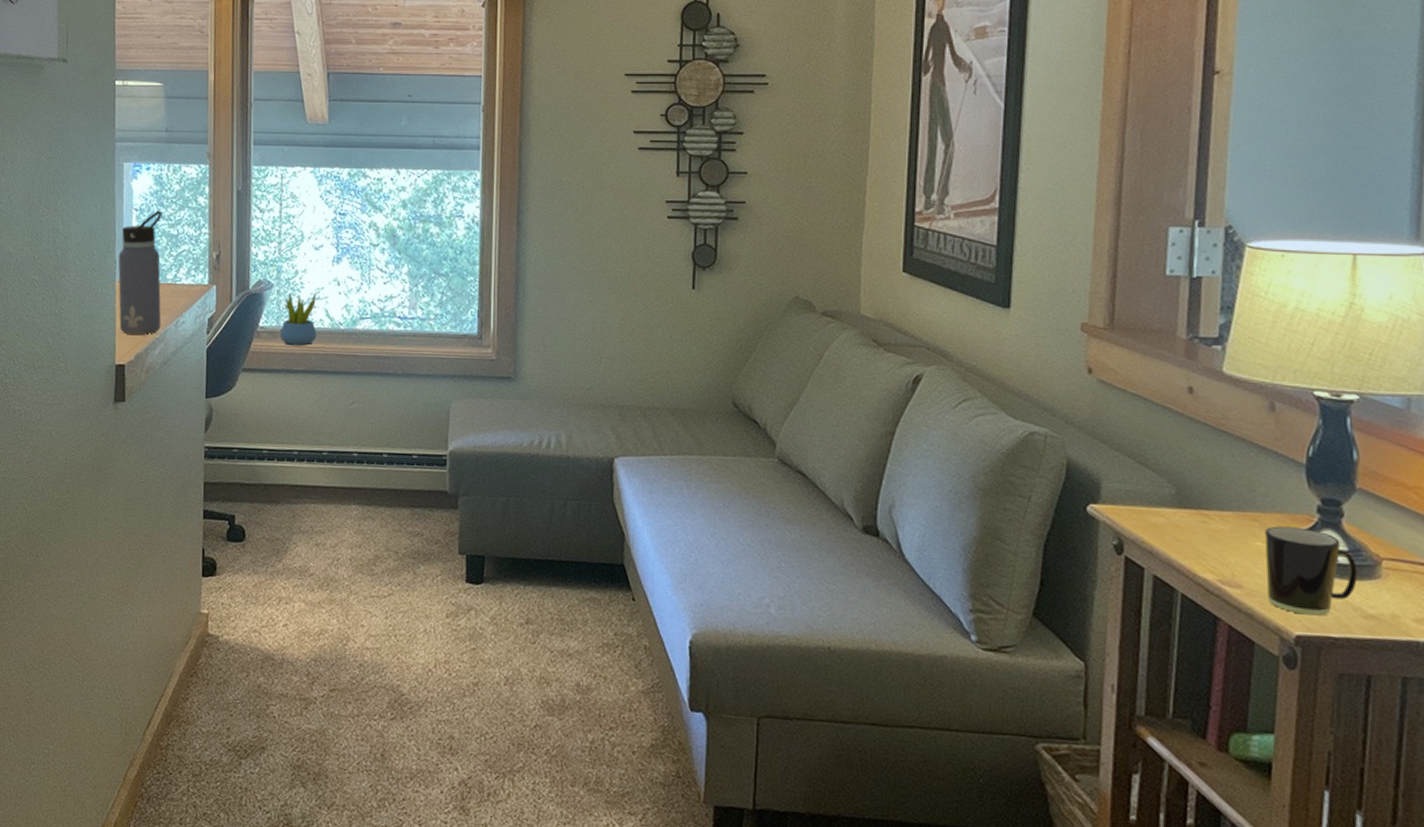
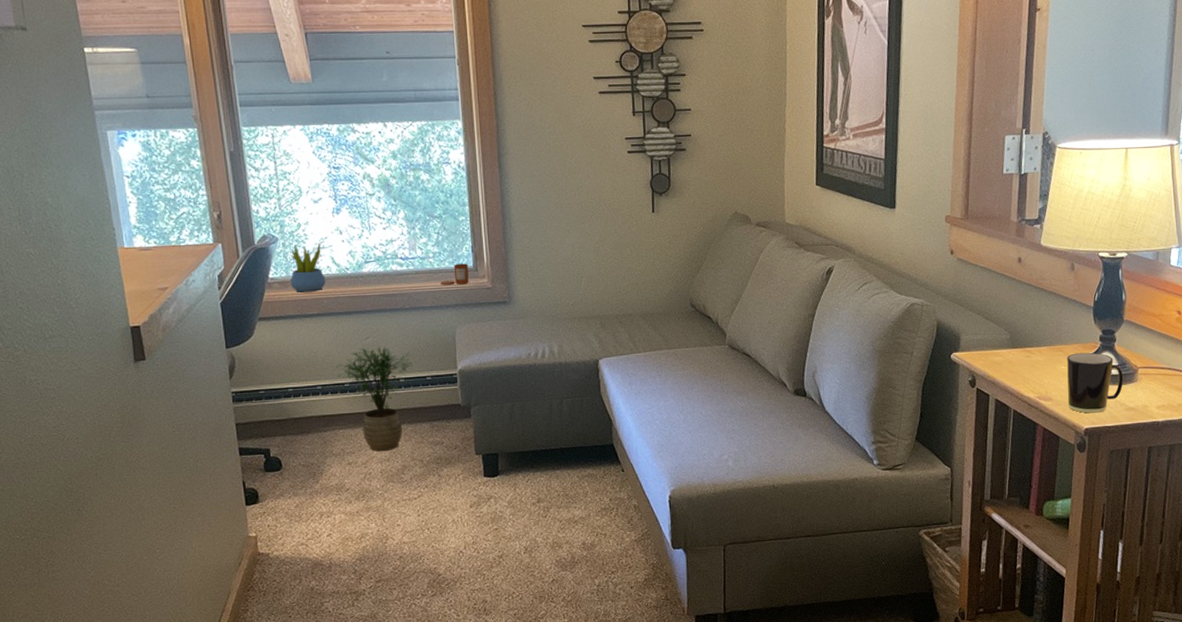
water bottle: present [118,210,163,335] -> none [116,175,171,297]
potted plant: none [316,414,400,535] -> present [336,346,413,451]
candle: none [440,329,472,354] -> present [441,263,469,286]

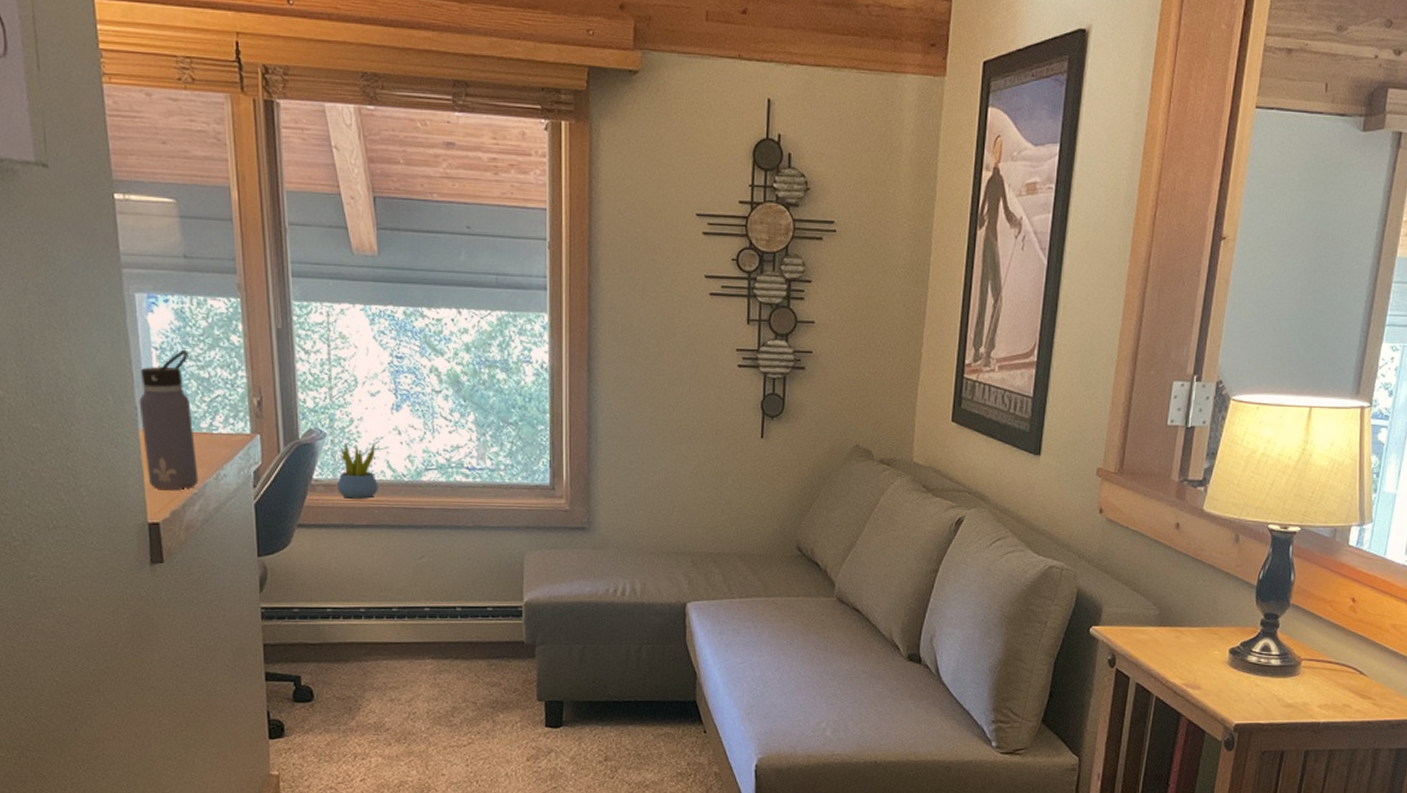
water bottle: none [116,175,171,297] -> present [139,349,199,490]
potted plant: present [336,346,413,451] -> none [383,568,473,688]
candle: present [441,263,469,286] -> none [511,480,544,505]
mug: present [1066,352,1124,414] -> none [1219,637,1284,707]

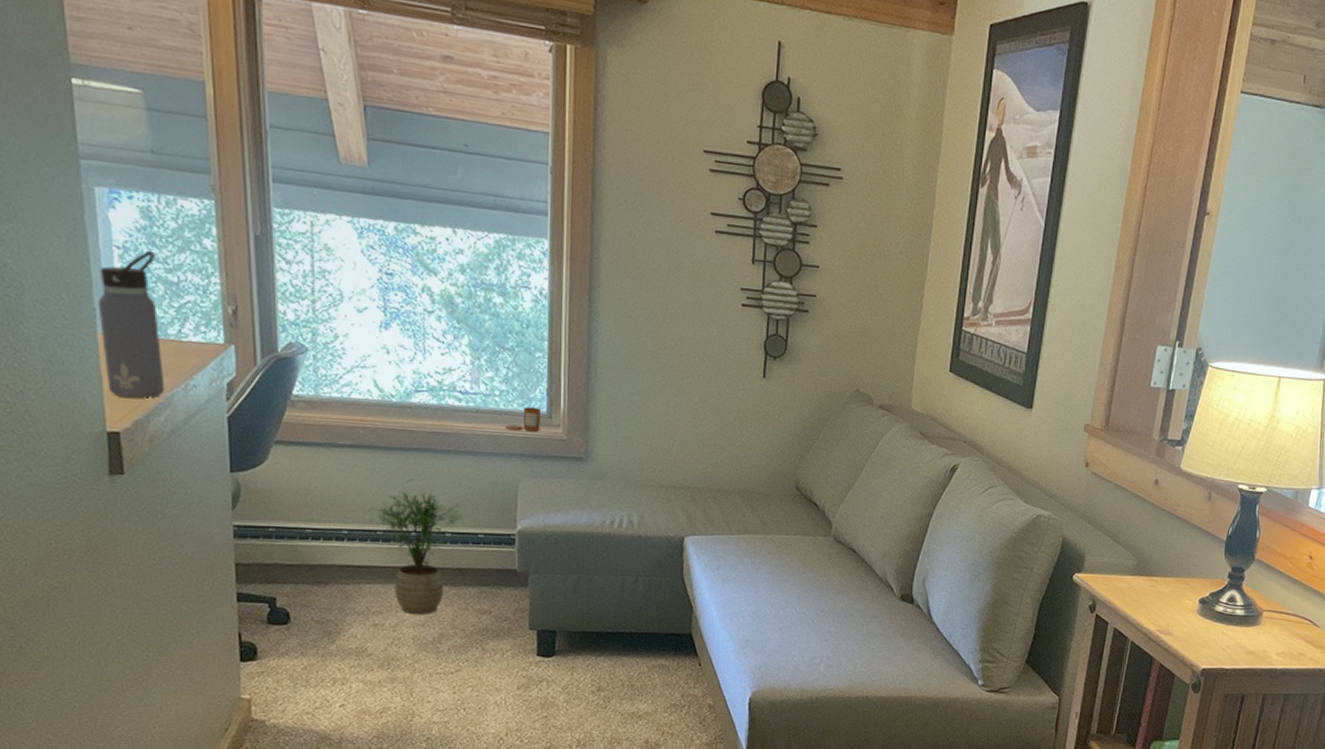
succulent plant: present [338,441,378,500] -> none [320,357,364,419]
potted plant: none [383,568,473,688] -> present [368,492,464,614]
candle: none [511,480,544,505] -> present [506,407,540,433]

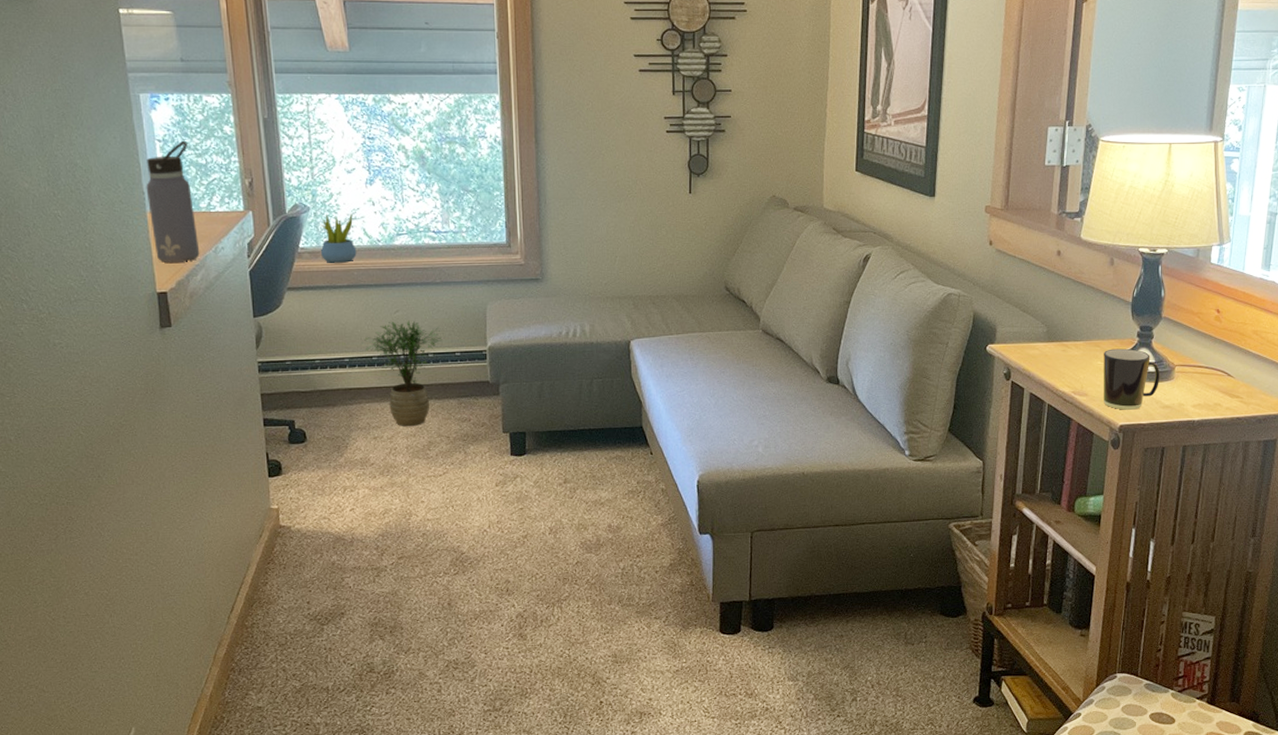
succulent plant: none [320,357,364,419] -> present [321,213,357,264]
candle: present [506,407,540,433] -> none [473,239,502,261]
mug: none [1188,588,1248,654] -> present [1103,348,1160,410]

